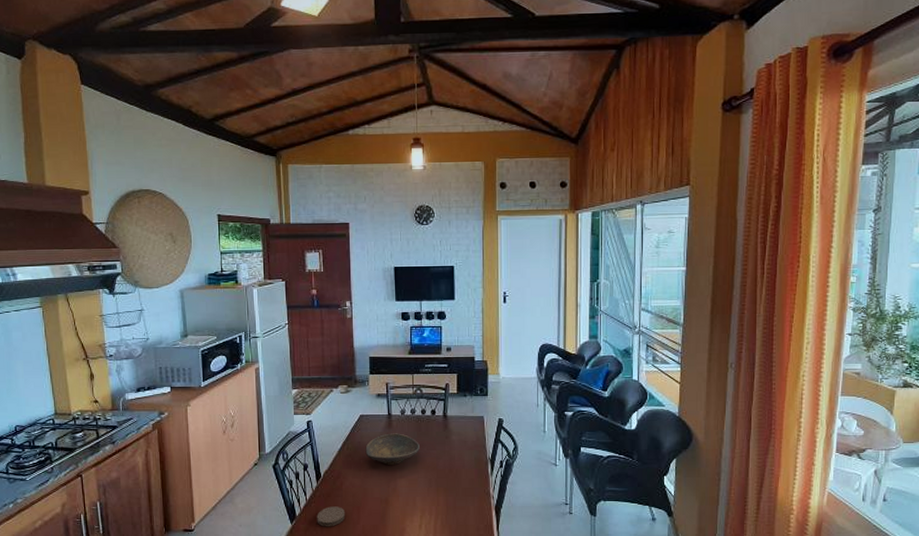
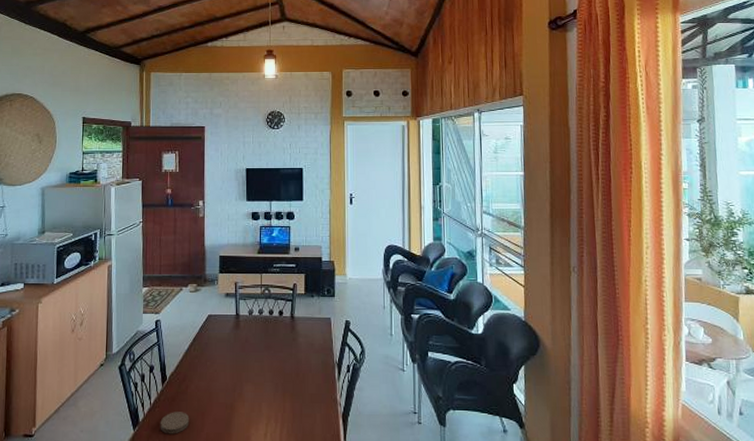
decorative bowl: present [365,433,420,465] -> none [212,334,266,367]

